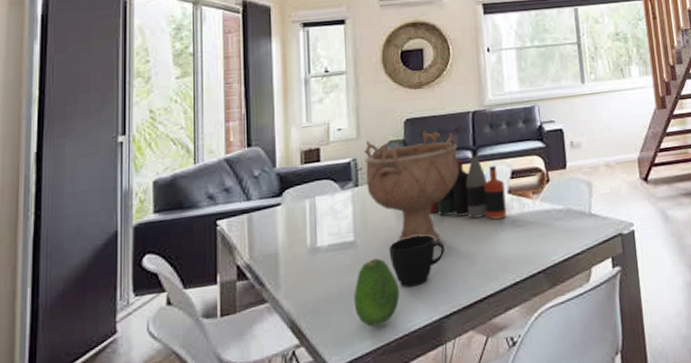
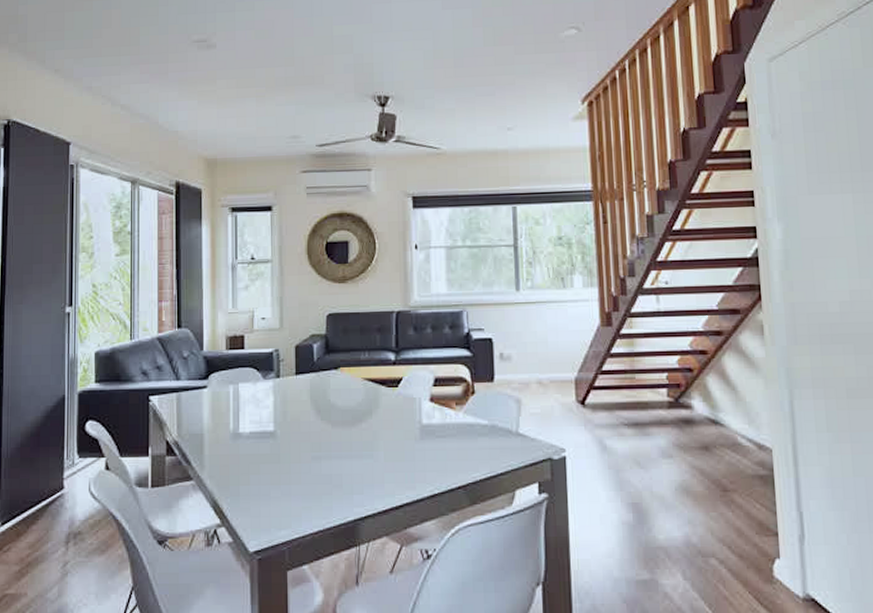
fruit: present [353,258,400,327] -> none [272,450,316,518]
decorative bowl: present [364,130,459,243] -> none [286,327,380,443]
cup: present [389,235,445,287] -> none [307,434,363,485]
bottle collection: present [430,139,507,220] -> none [349,338,427,427]

